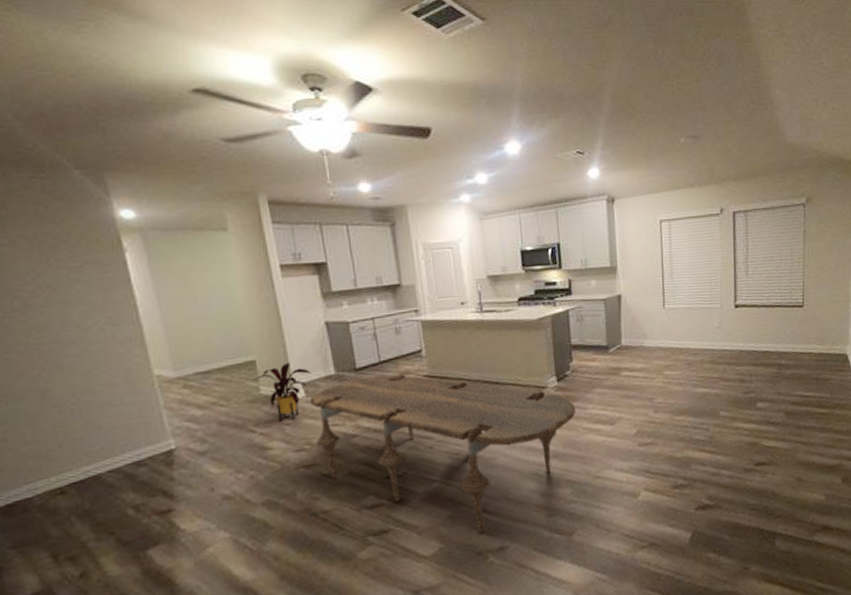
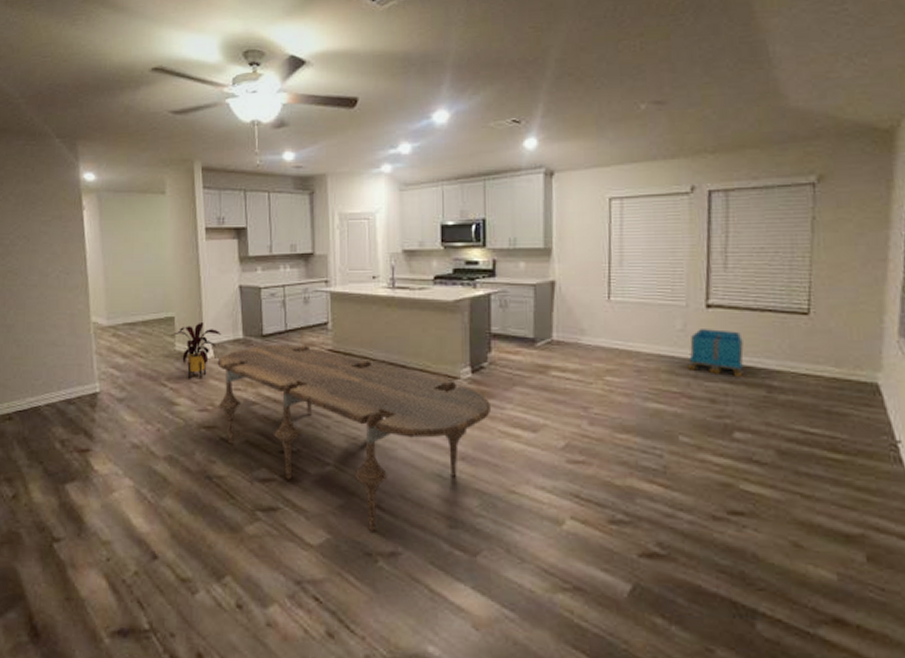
storage bin: none [723,324,762,361] -> present [687,329,744,378]

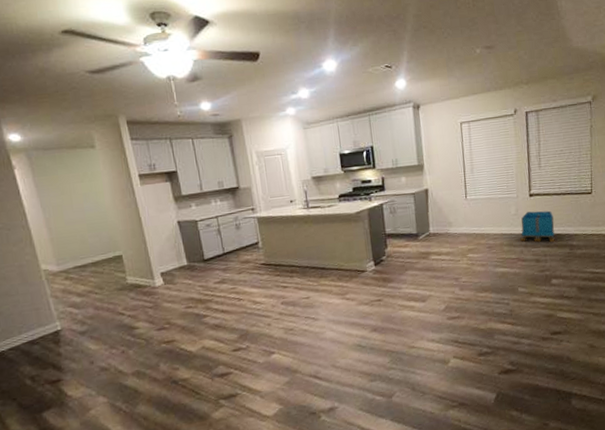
house plant: present [170,323,221,379] -> none [120,257,167,306]
dining table: present [217,344,492,532] -> none [167,262,392,397]

